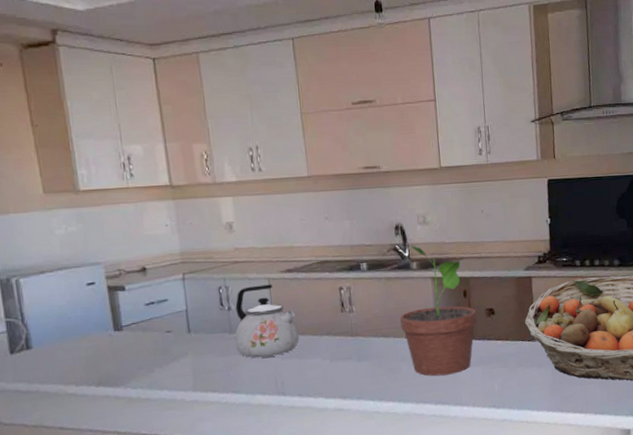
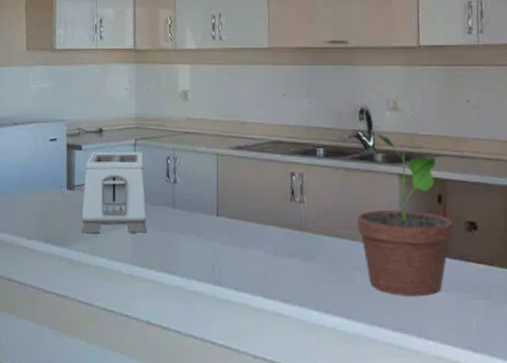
toaster: none [131,285,207,371] -> present [81,151,147,234]
kettle: present [234,284,299,359] -> none [176,160,242,240]

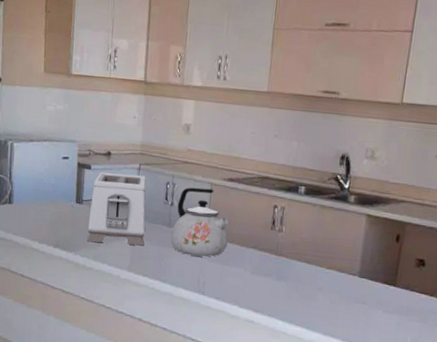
kettle: none [176,160,242,240] -> present [170,187,229,257]
potted plant: present [358,134,454,297] -> none [325,178,406,317]

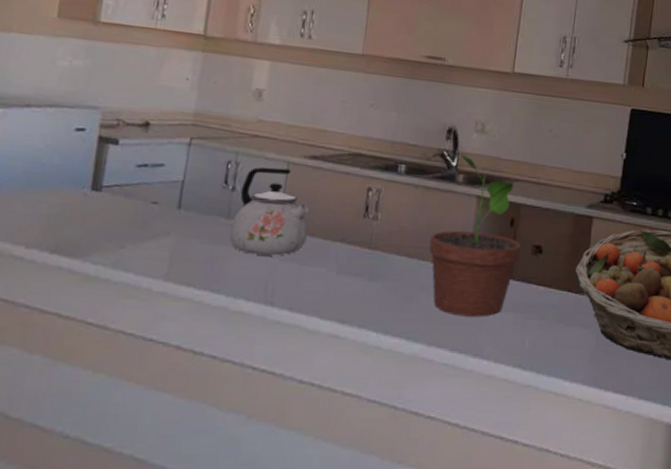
toaster: present [87,172,146,246] -> none [103,148,199,246]
potted plant: none [325,178,406,317] -> present [429,155,522,318]

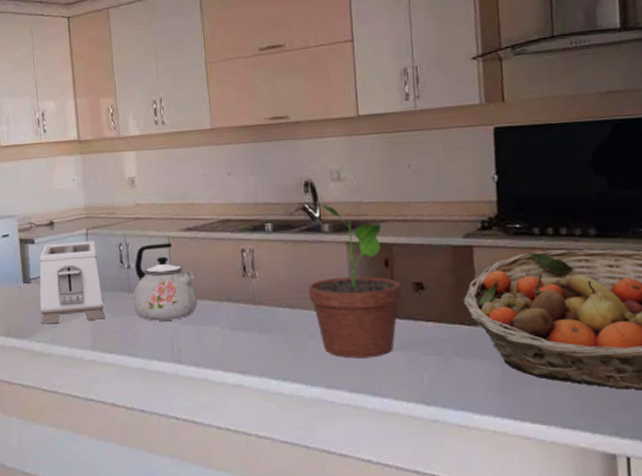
toaster: none [103,148,199,246] -> present [39,241,105,325]

